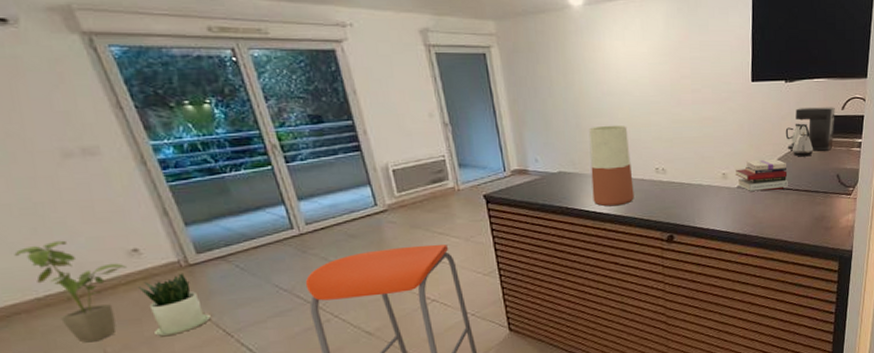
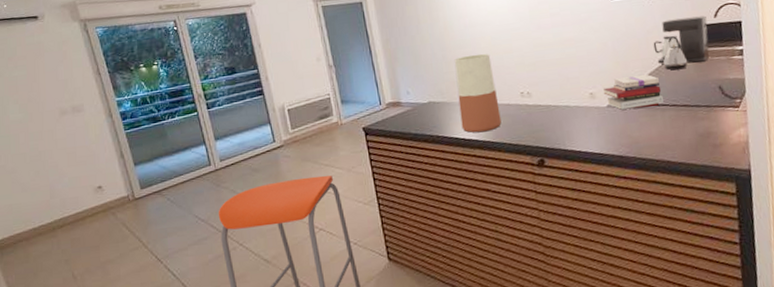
house plant: present [14,240,127,343] -> none [24,180,93,267]
planter: present [137,273,211,337] -> none [98,206,147,262]

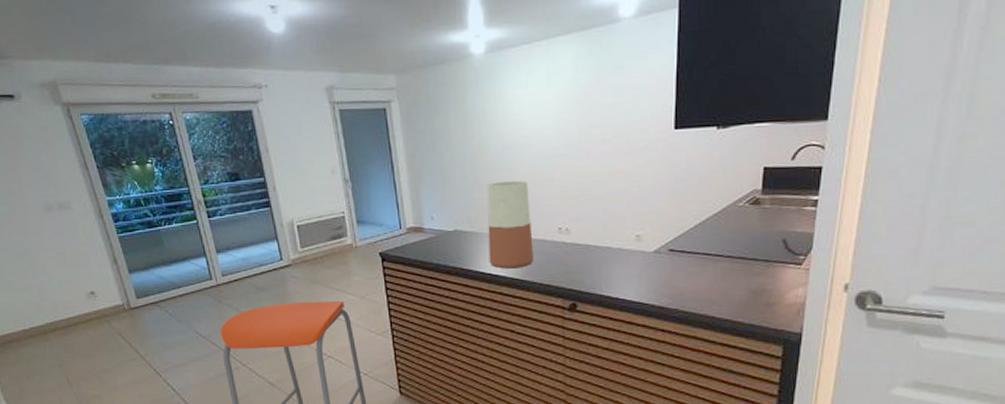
books: present [604,75,664,110] -> none [652,220,719,257]
coffee maker: present [653,15,710,64] -> none [716,157,782,212]
kettle: present [663,35,688,71] -> none [723,177,753,217]

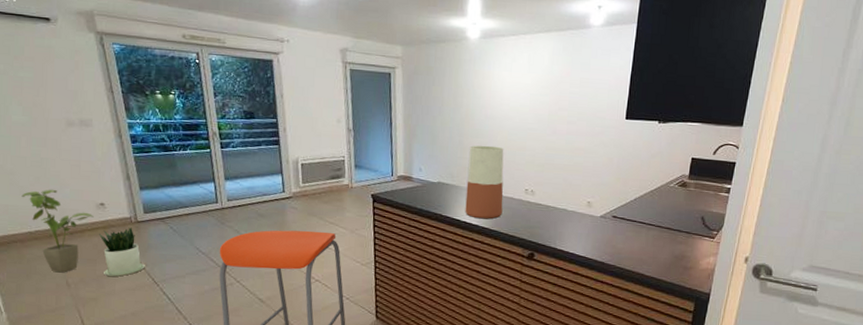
house plant: none [11,281,86,371] -> present [22,189,94,273]
planter: none [92,315,145,371] -> present [98,227,145,277]

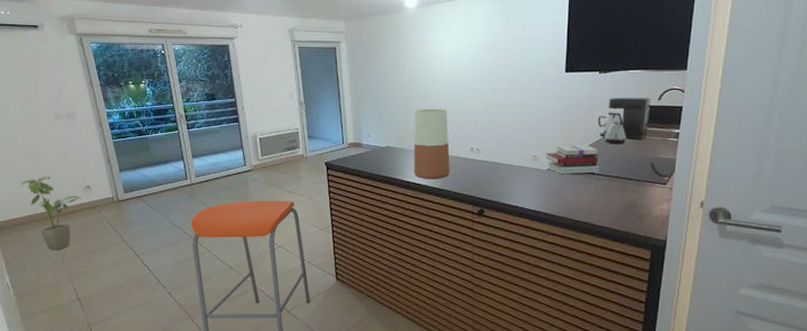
planter: present [98,227,145,277] -> none [86,206,127,253]
books: none [600,193,652,224] -> present [546,145,600,174]
coffee maker: none [653,148,706,194] -> present [598,96,651,141]
kettle: none [658,163,681,196] -> present [604,112,627,144]

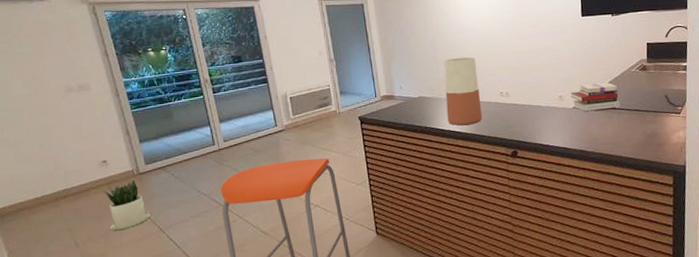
house plant: present [21,176,82,251] -> none [27,153,97,234]
planter: none [86,206,127,253] -> present [102,180,150,231]
coffee maker: present [598,96,651,141] -> none [614,35,660,75]
kettle: present [604,112,627,144] -> none [621,50,642,80]

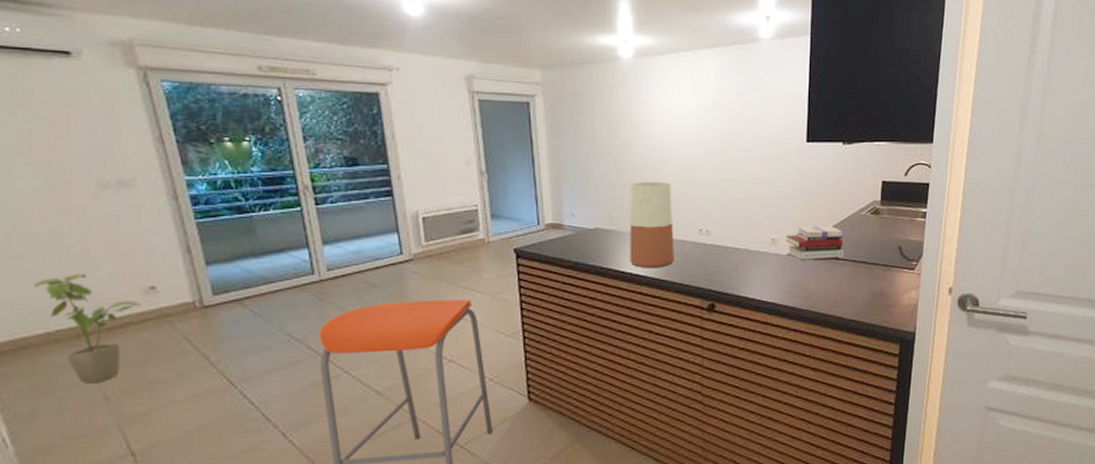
house plant: none [27,153,97,234] -> present [34,273,141,384]
planter: present [102,180,150,231] -> none [148,315,217,383]

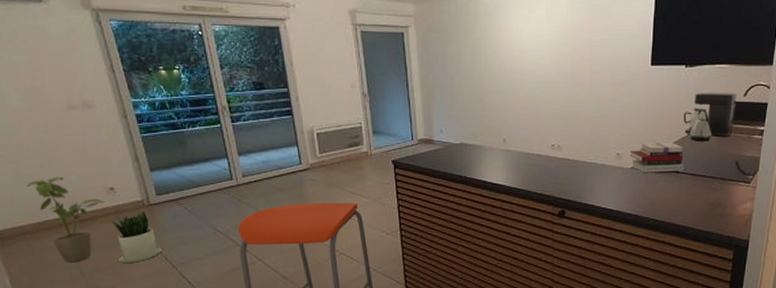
planter: none [148,315,217,383] -> present [110,211,162,264]
vase: present [630,181,674,268] -> none [490,102,529,179]
coffee maker: none [842,171,897,221] -> present [683,92,737,138]
kettle: none [849,188,873,225] -> present [689,108,712,142]

